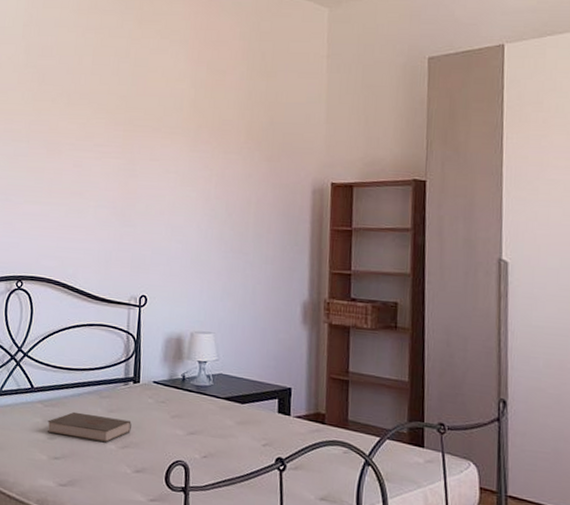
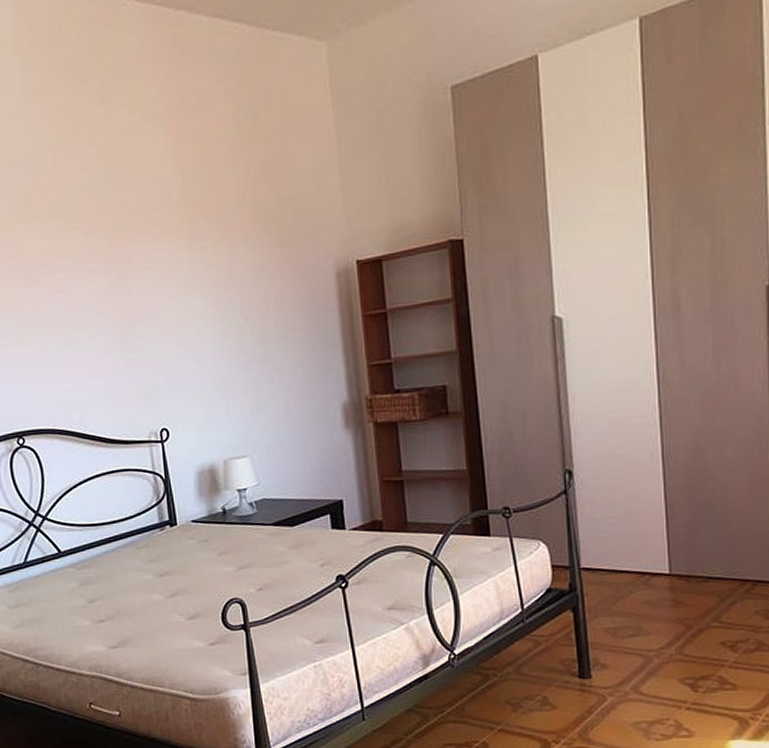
book: present [47,411,132,443] -> none [84,567,177,597]

